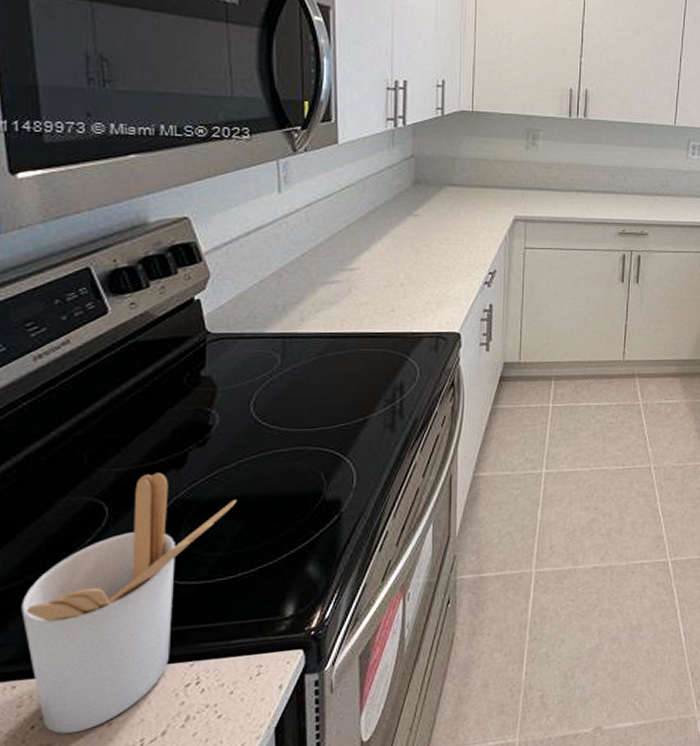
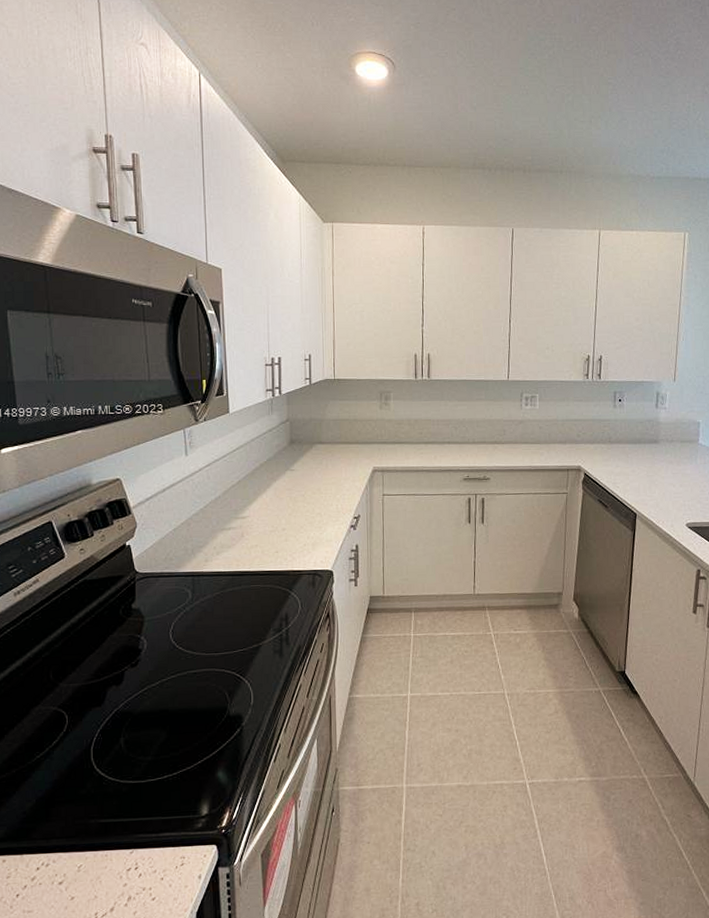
utensil holder: present [21,472,237,734] -> none [8,688,162,904]

